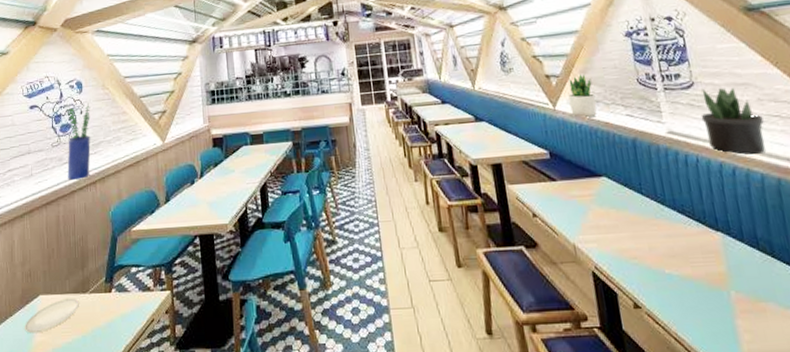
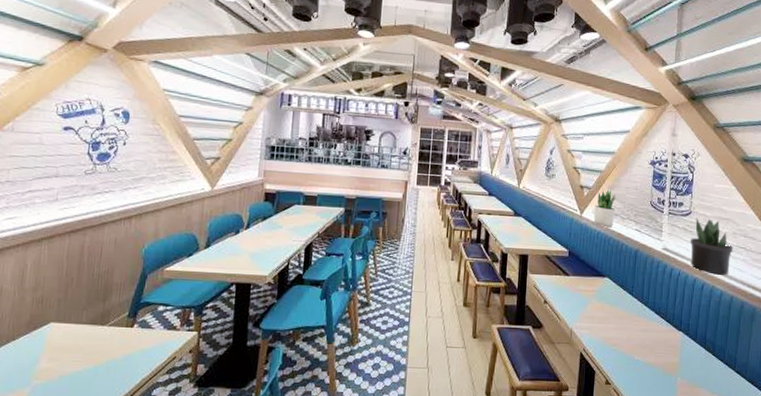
plate: present [25,298,79,334] -> none [28,328,96,360]
vase: present [67,102,91,180] -> none [99,134,136,212]

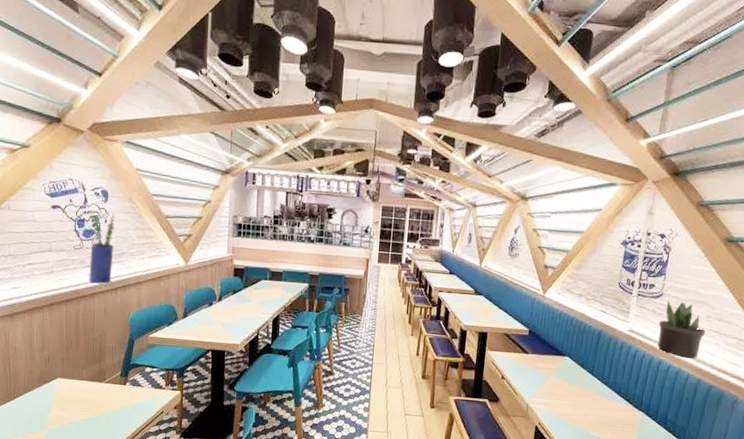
vase: none [99,134,136,212] -> present [89,212,115,284]
planter: present [593,189,616,228] -> none [556,270,582,308]

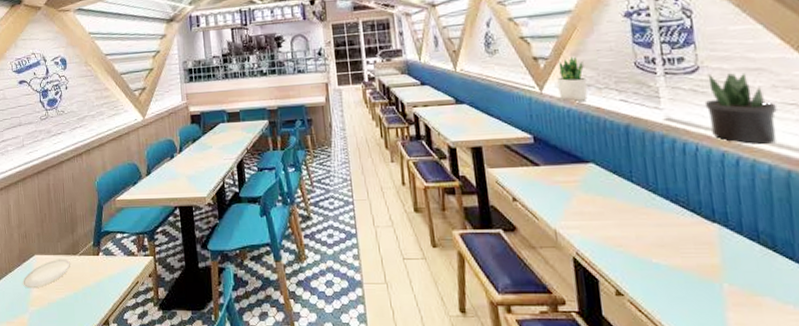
plate: none [42,384,95,409] -> present [23,259,70,289]
vase: present [89,212,115,284] -> none [53,78,76,151]
planter: none [556,270,582,308] -> present [557,56,588,103]

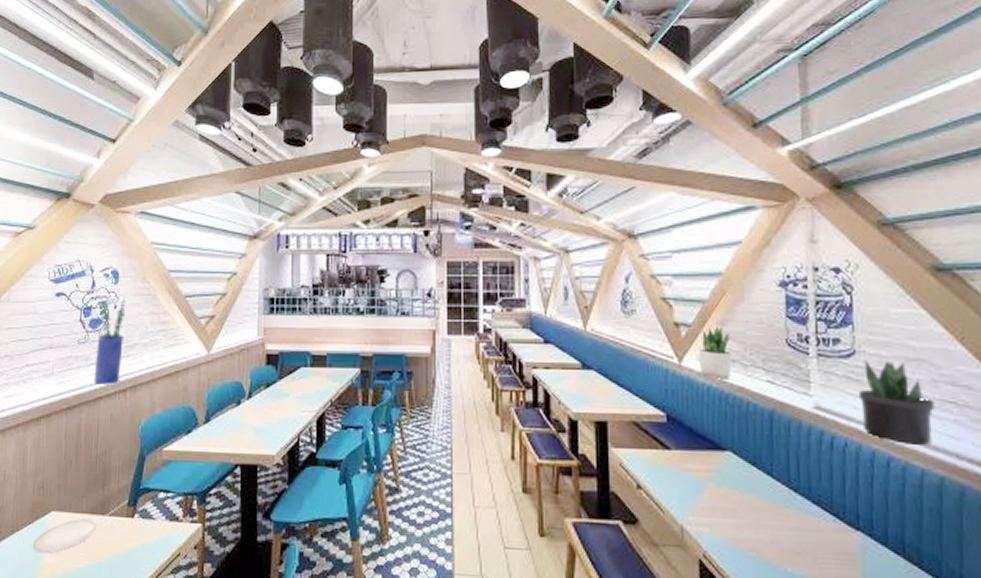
vase: none [53,78,76,151] -> present [94,296,126,385]

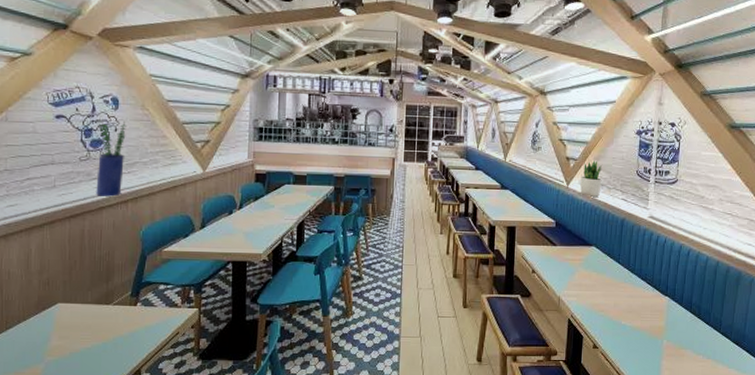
plate: present [32,518,96,554] -> none [40,308,101,338]
planter: present [858,361,935,445] -> none [676,187,719,241]

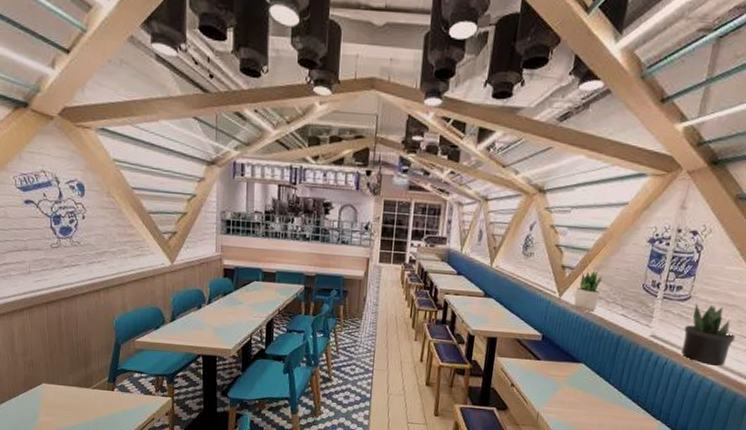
vase: present [96,120,126,197] -> none [67,208,94,285]
planter: none [676,187,719,241] -> present [681,304,735,366]

